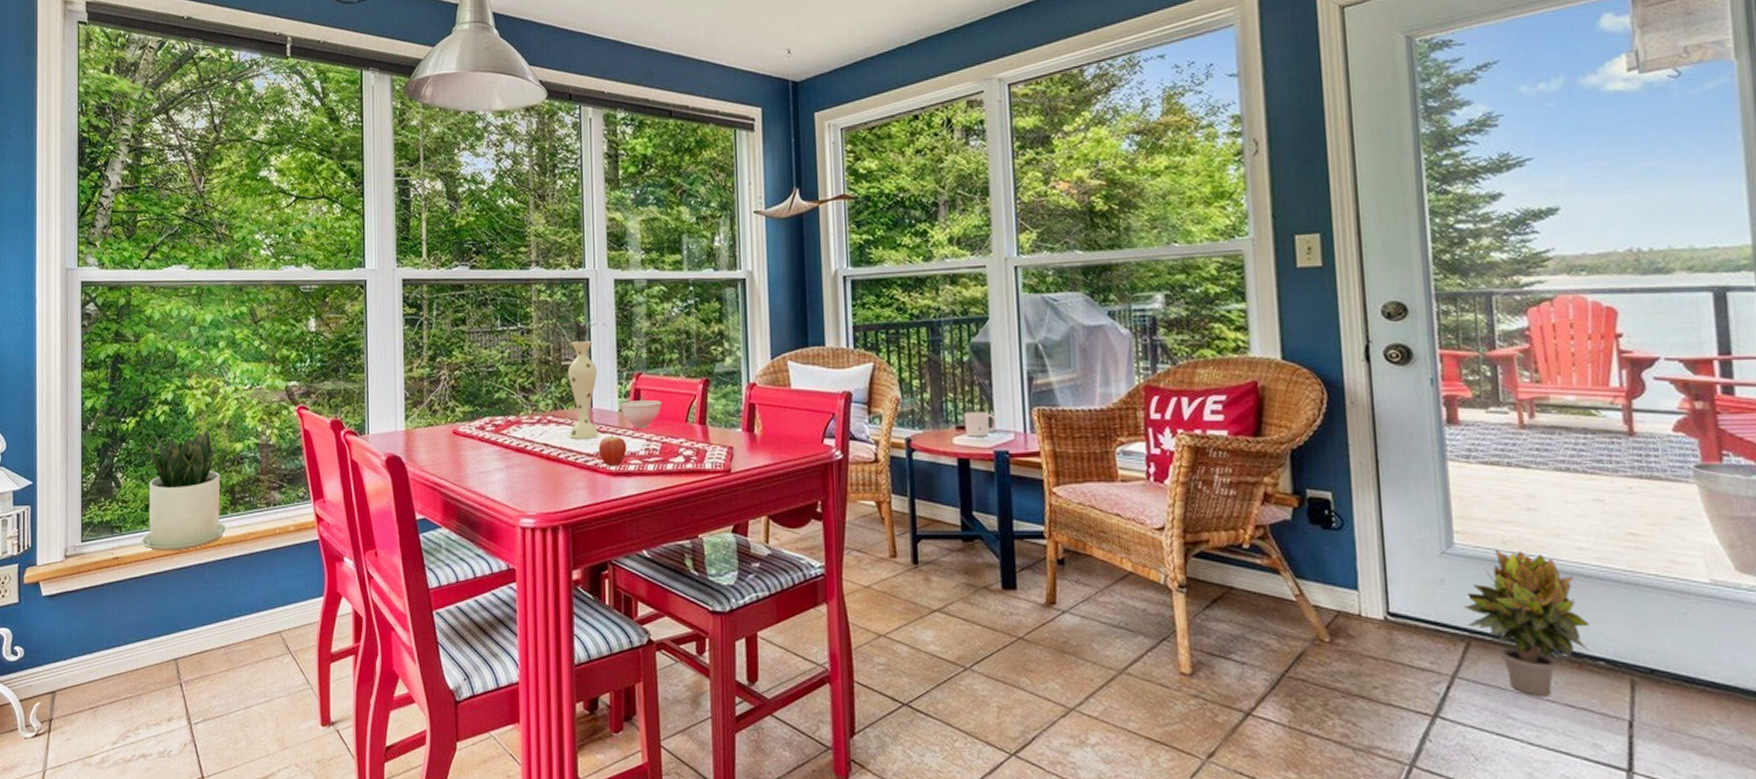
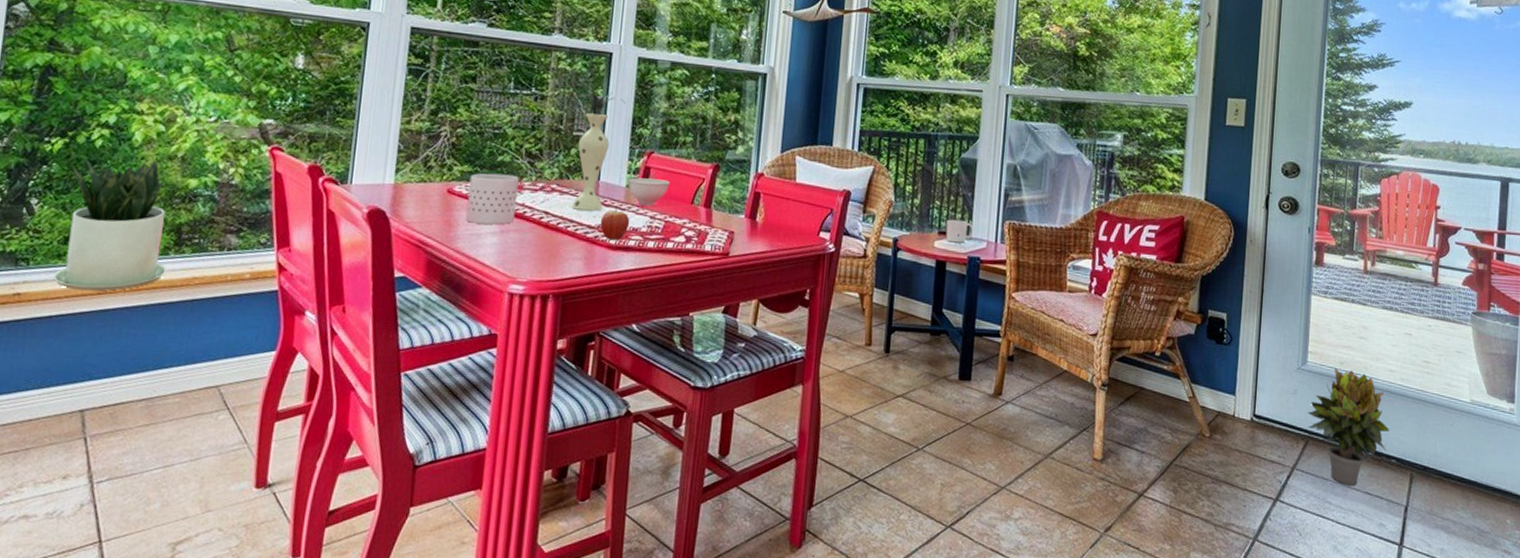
mug: none [471,410,518,461] -> present [465,173,519,225]

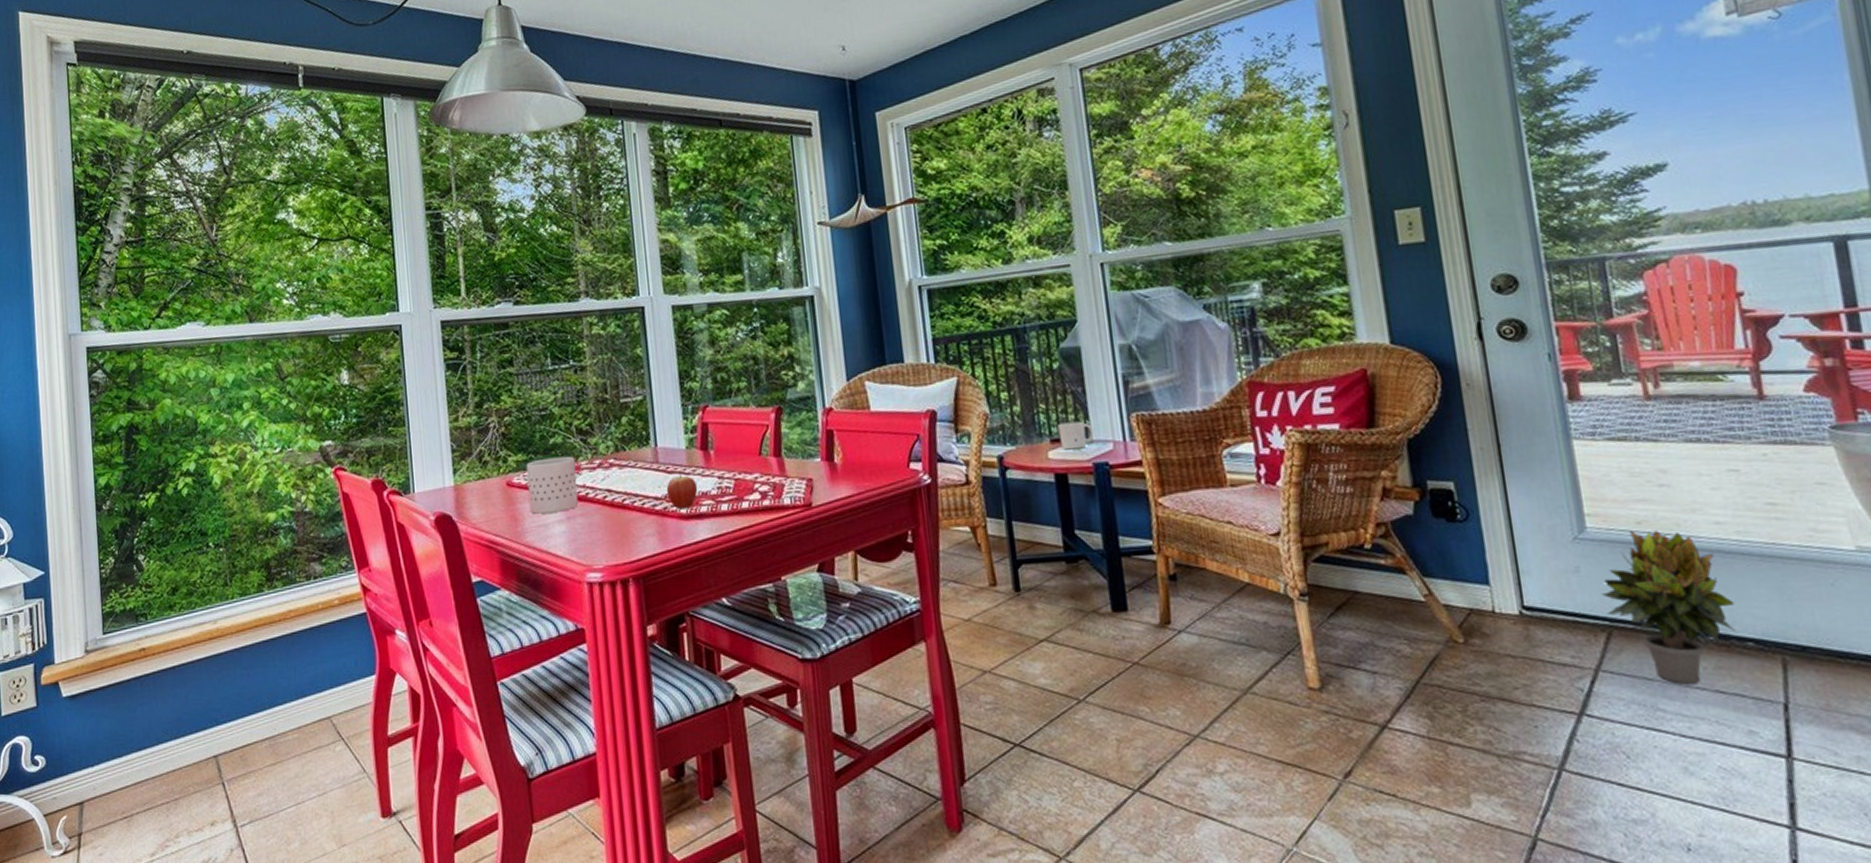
planter: present [53,159,167,291] -> none [166,499,265,638]
vase: present [569,88,626,211] -> none [609,348,668,482]
bowl: present [628,177,671,207] -> none [687,433,733,467]

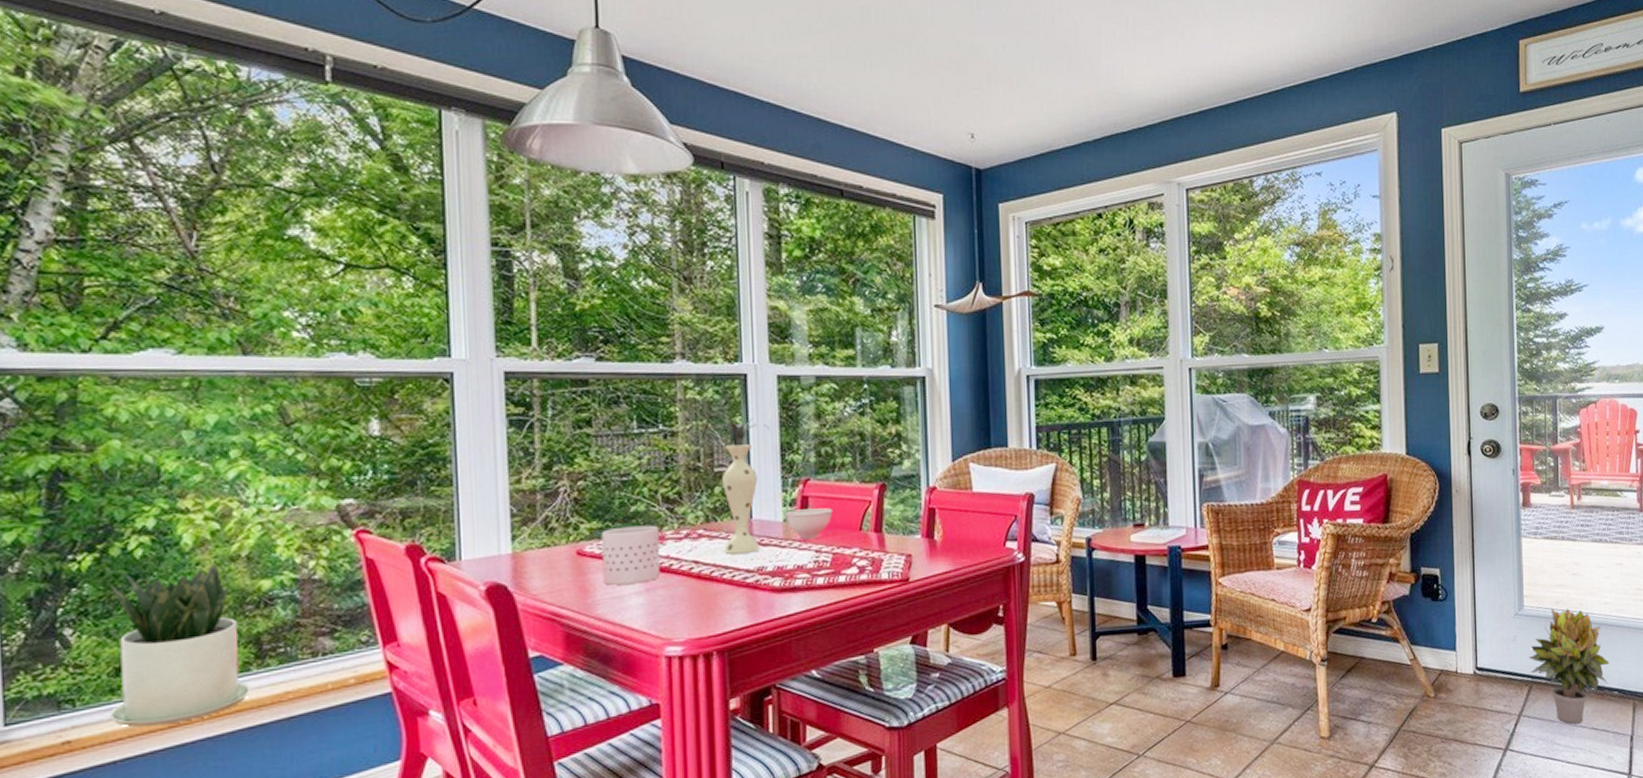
planter: none [166,499,265,638] -> present [109,563,251,728]
vase: none [609,348,668,482] -> present [704,417,770,554]
fruit: present [666,474,698,510] -> none [759,547,793,583]
bowl: none [687,433,733,467] -> present [785,508,833,540]
mug: present [1058,421,1095,450] -> none [1141,508,1171,534]

